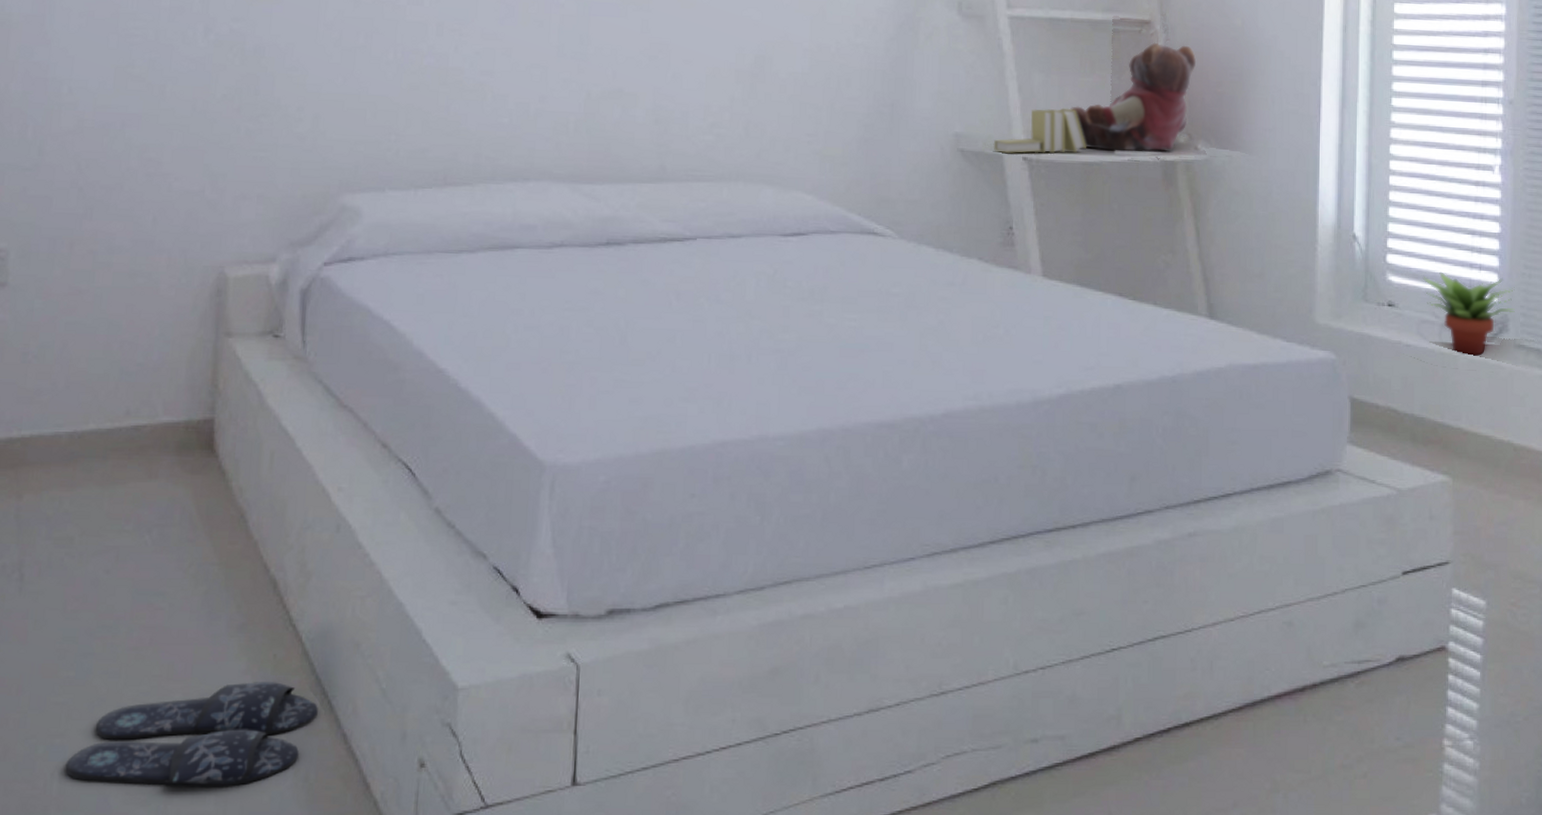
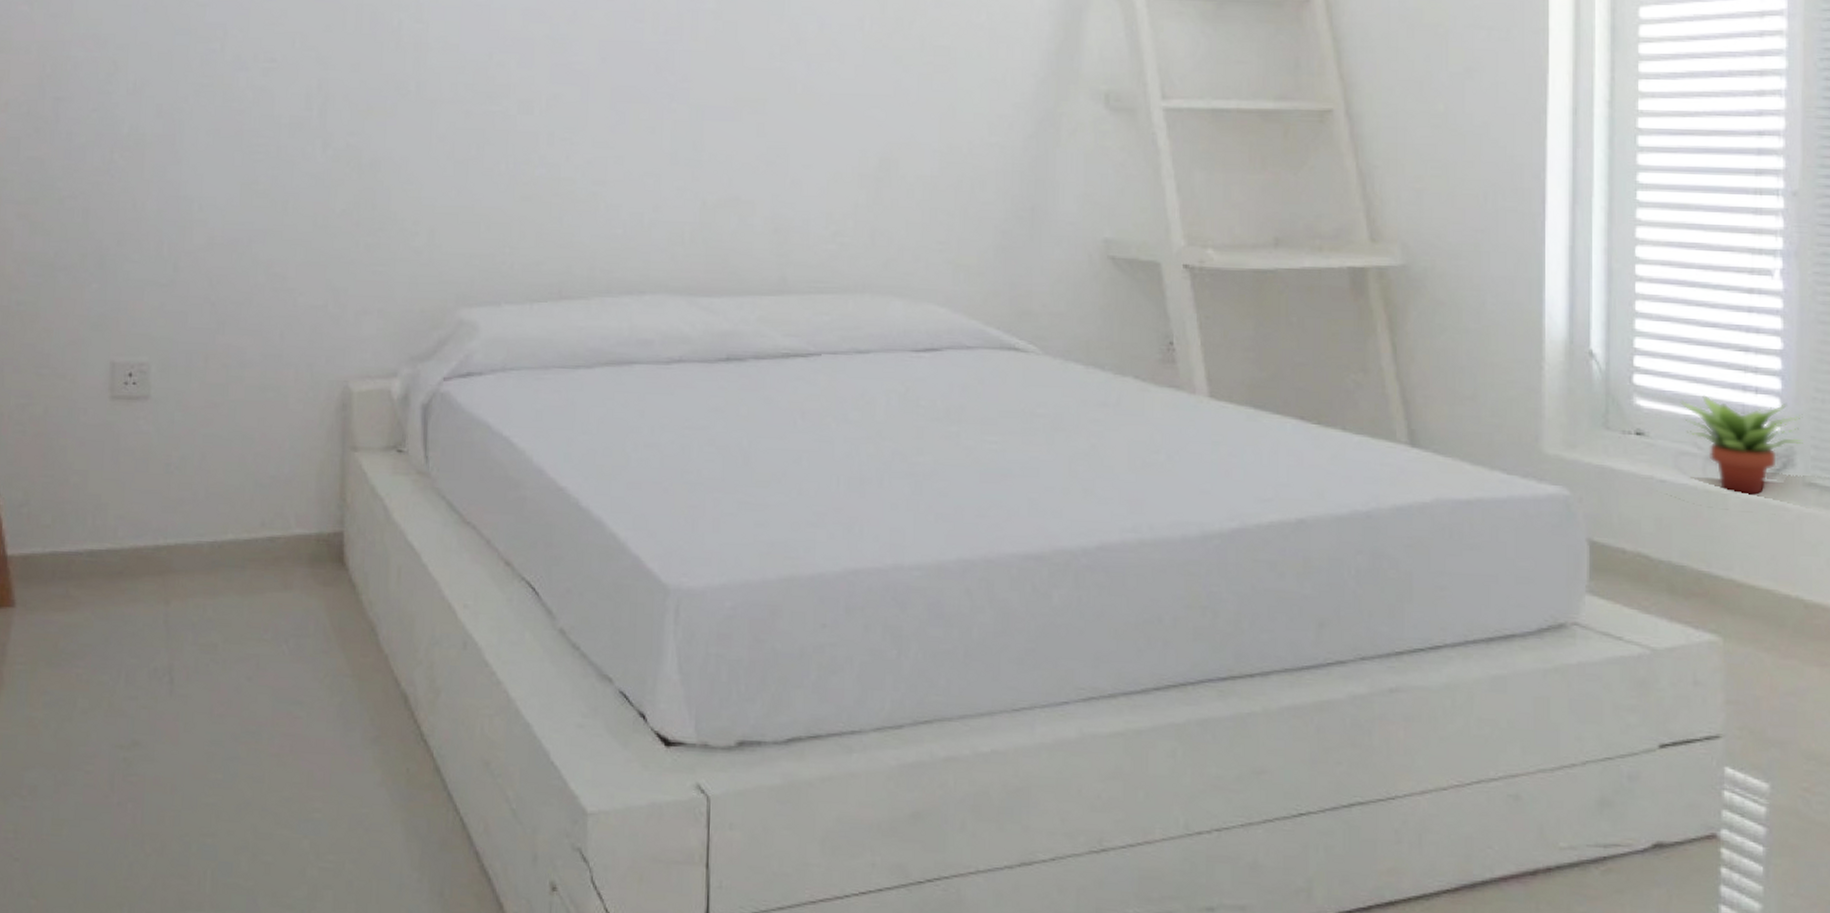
slippers: present [65,682,318,787] -> none [216,794,451,897]
books: present [993,108,1086,154] -> none [1148,209,1258,261]
teddy bear: present [1070,42,1197,152] -> none [1238,133,1390,258]

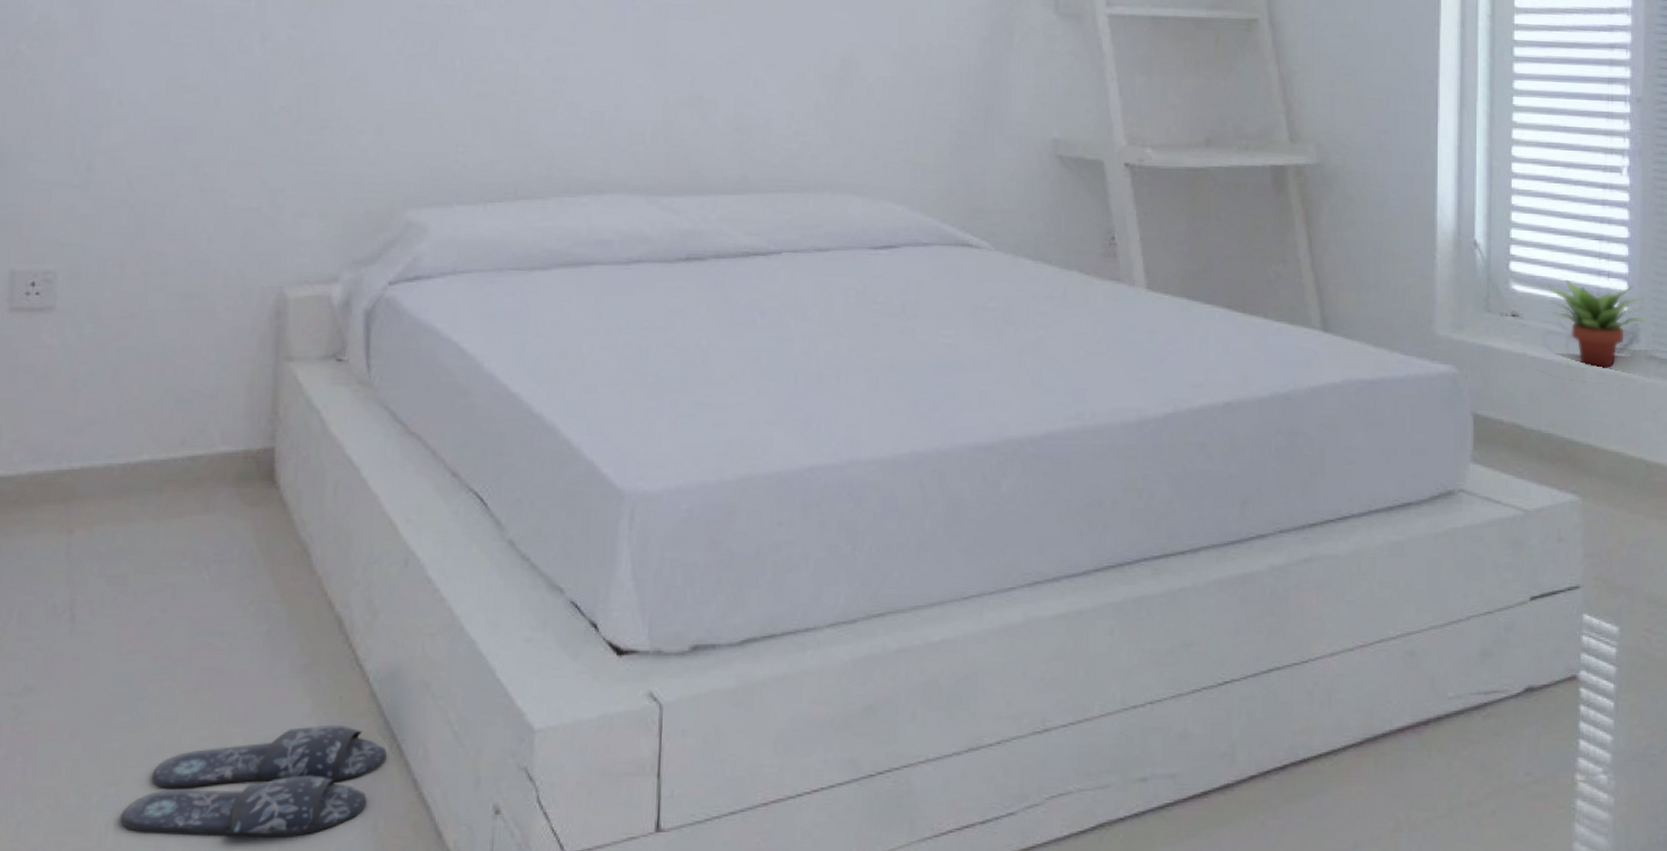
slippers: none [216,794,451,897] -> present [120,725,387,838]

